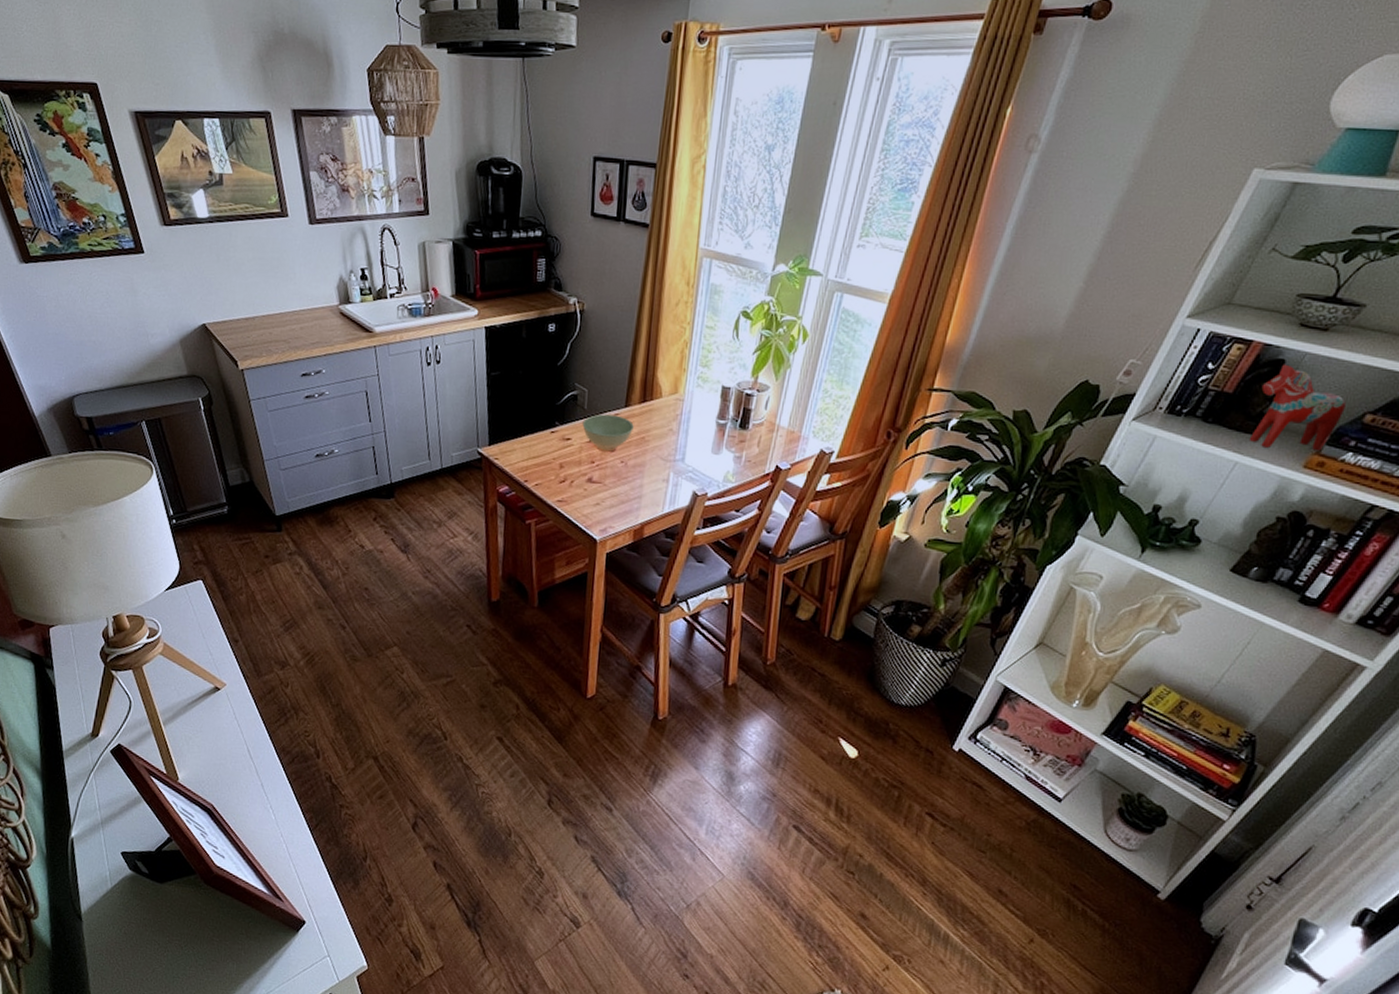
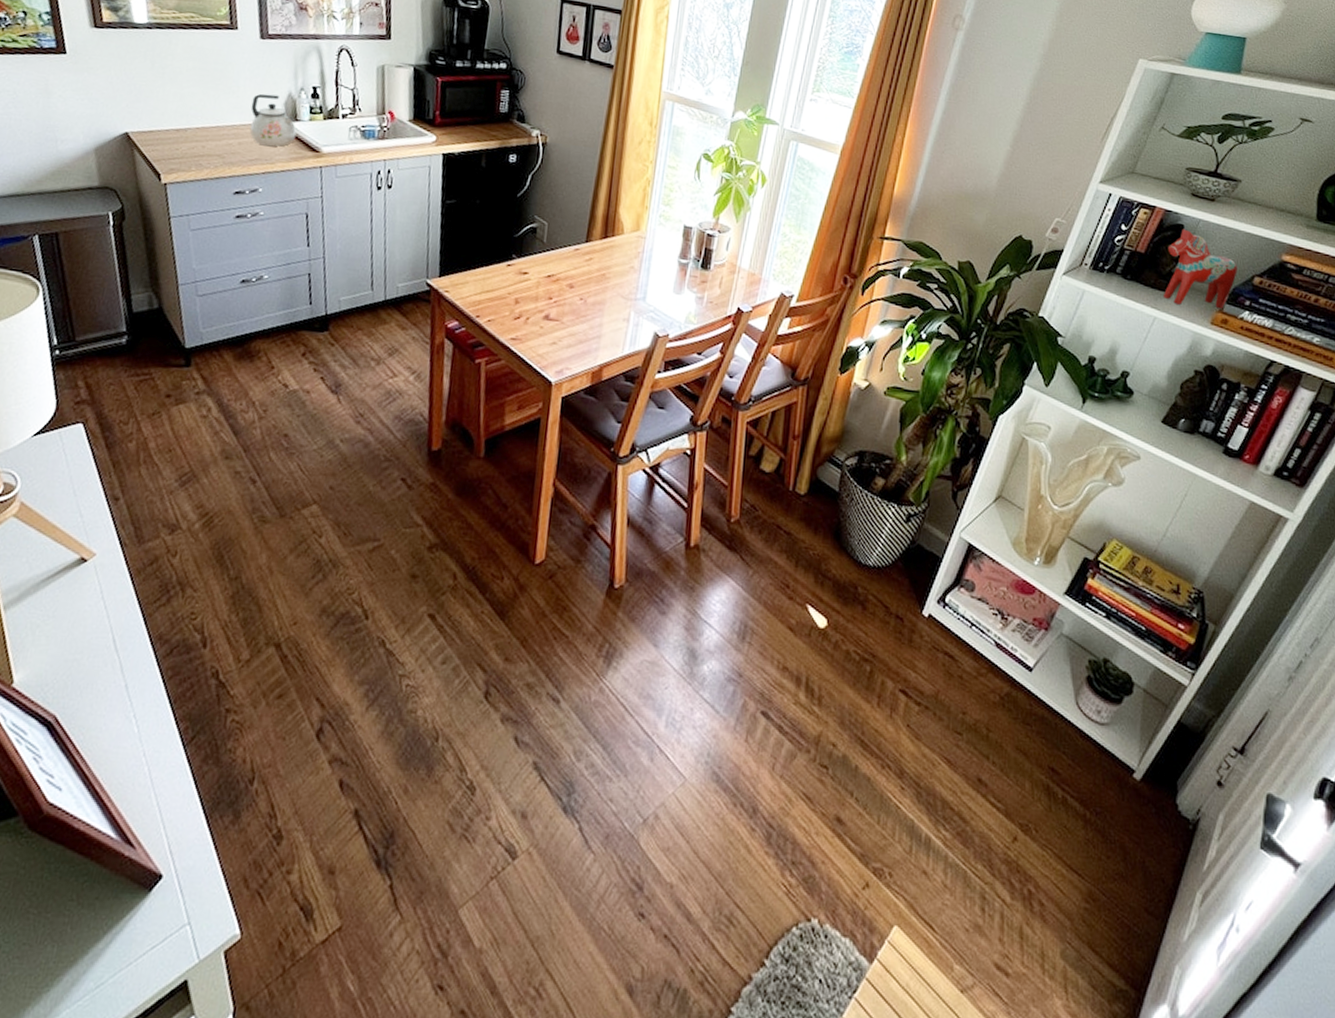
kettle: none [307,278,351,330] -> present [249,93,297,147]
bowl: present [582,414,634,453] -> none [540,248,595,289]

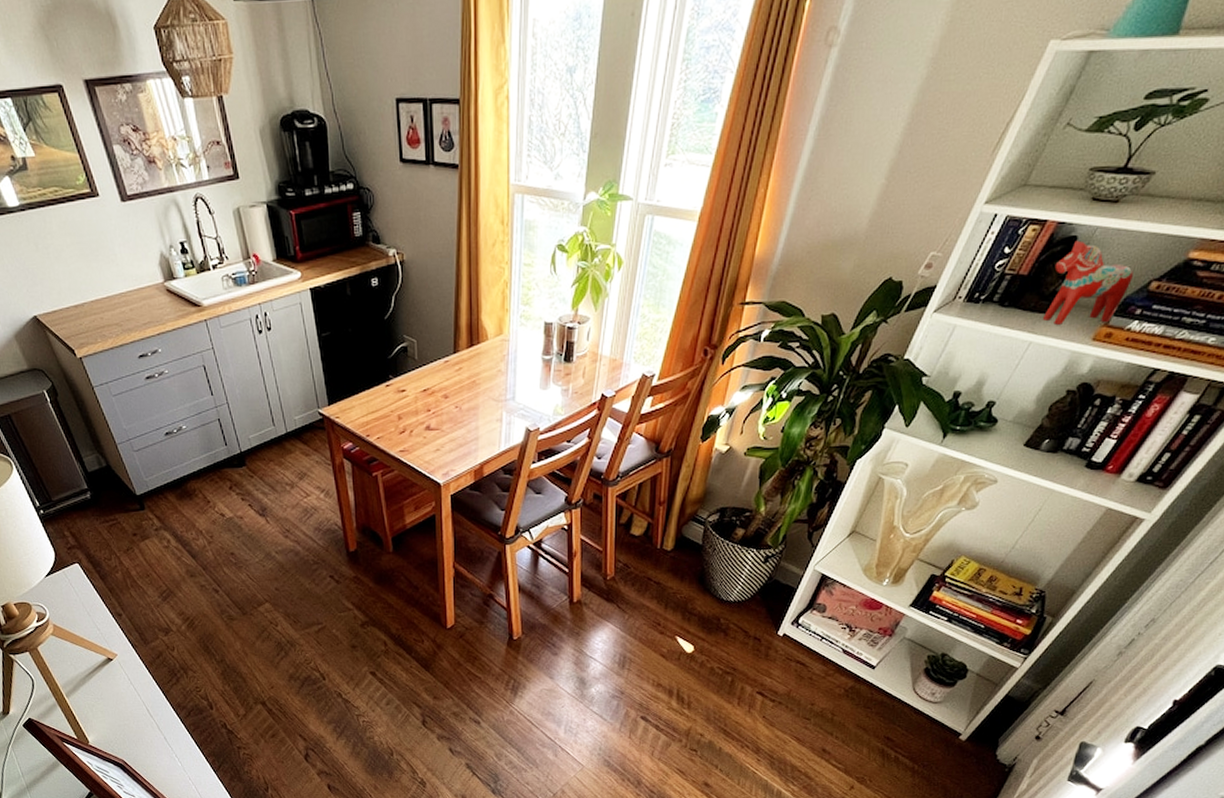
kettle: present [249,93,297,147] -> none [130,257,178,309]

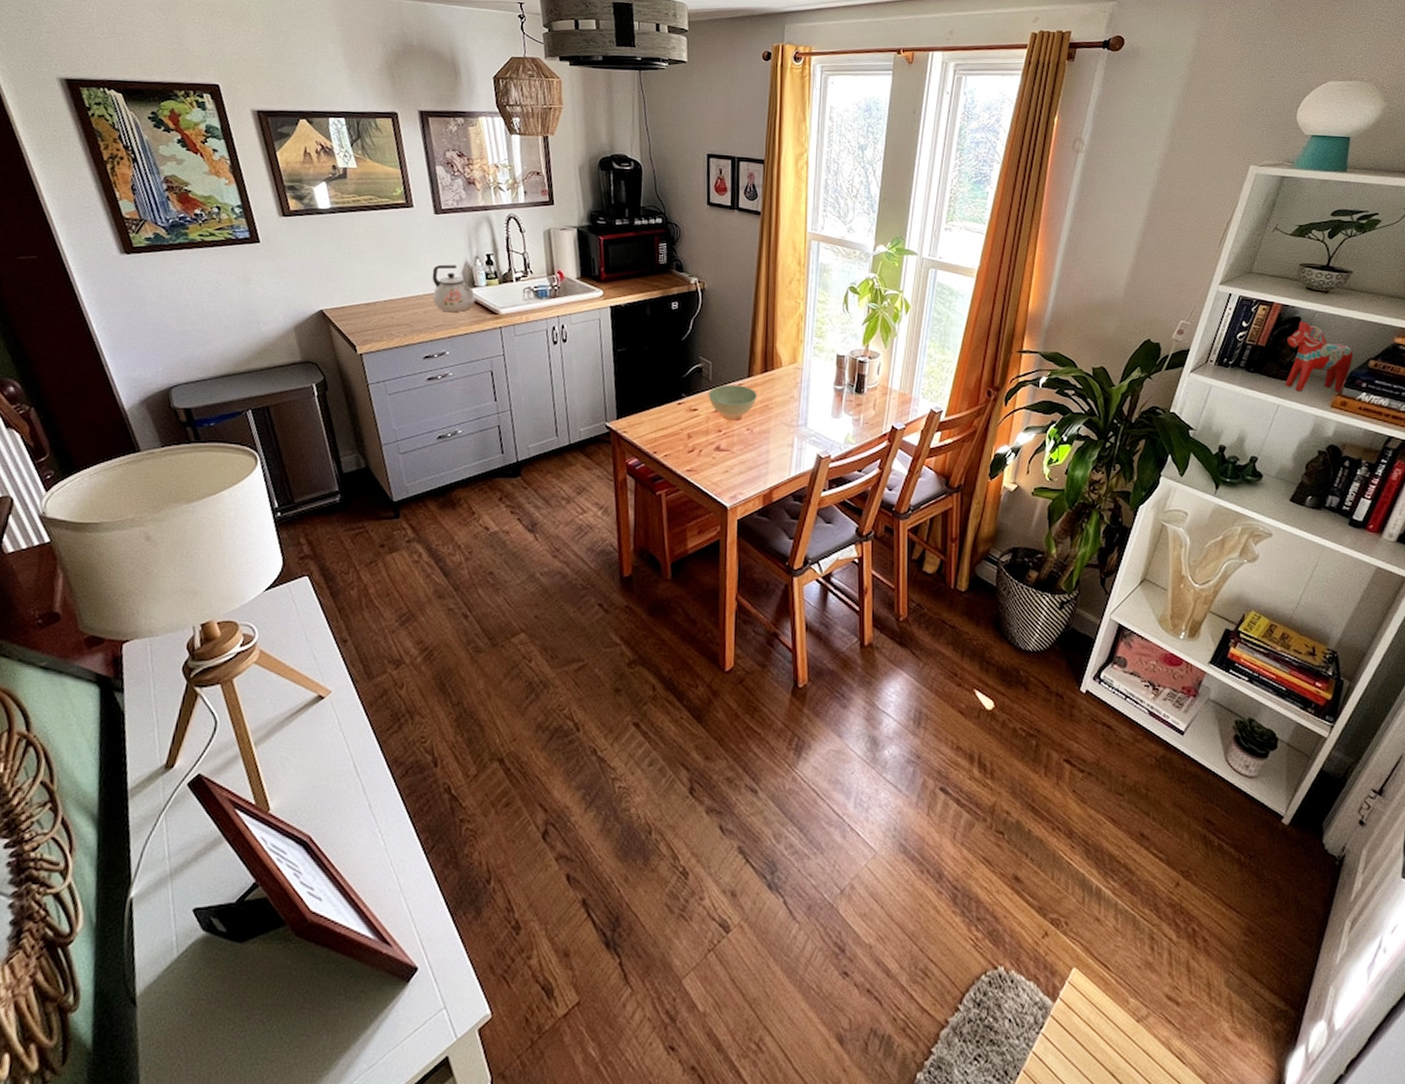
kettle: none [130,257,178,309] -> present [432,264,476,313]
bowl: none [415,362,464,400] -> present [708,384,757,421]

